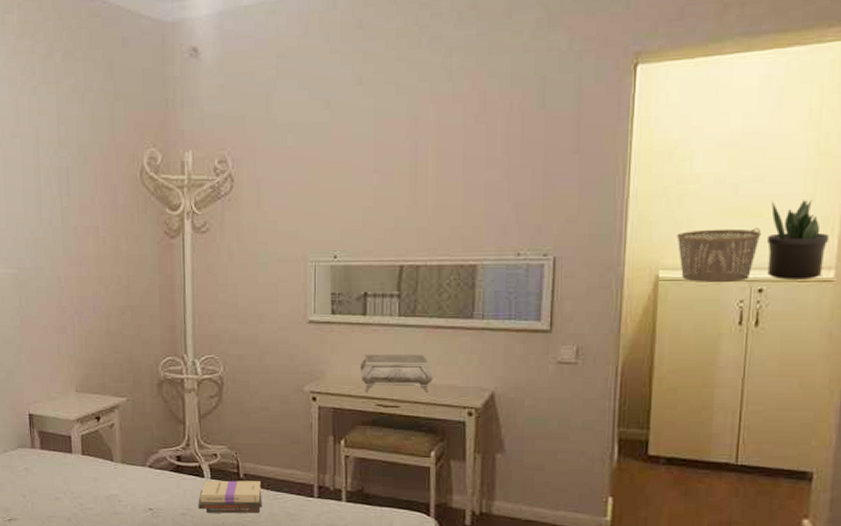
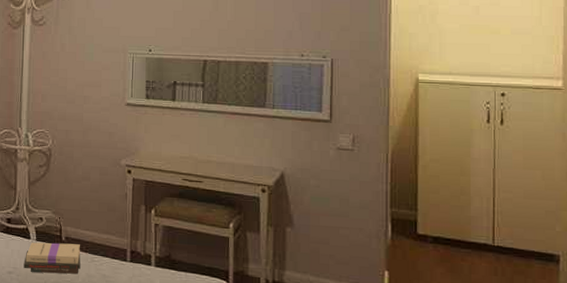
jewelry box: present [360,355,434,394] -> none [170,135,232,171]
basket: present [676,228,762,283] -> none [431,42,501,87]
planter: present [766,200,830,281] -> none [504,21,556,88]

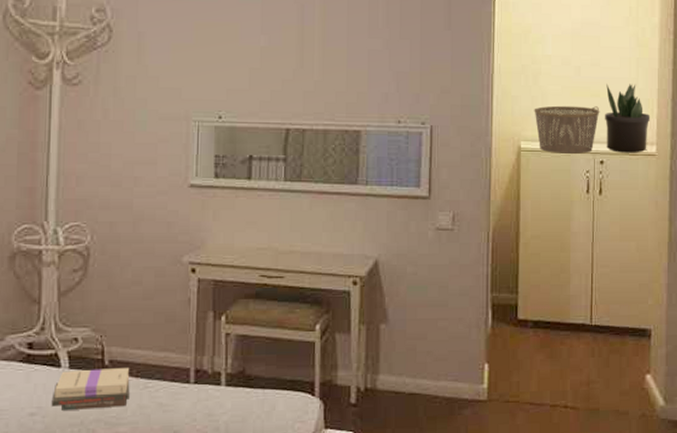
basket: none [431,42,501,87] -> present [534,105,600,155]
planter: none [504,21,556,88] -> present [604,83,651,154]

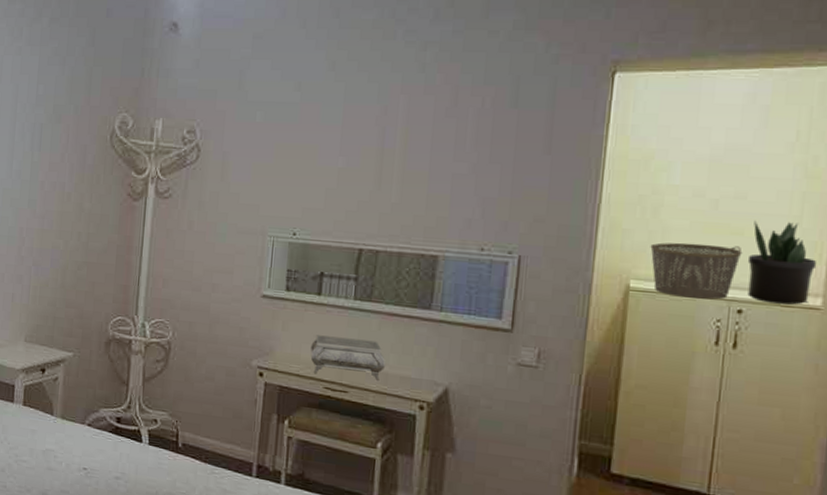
books: present [51,368,130,412] -> none [133,446,200,486]
jewelry box: none [244,221,319,263] -> present [310,335,386,382]

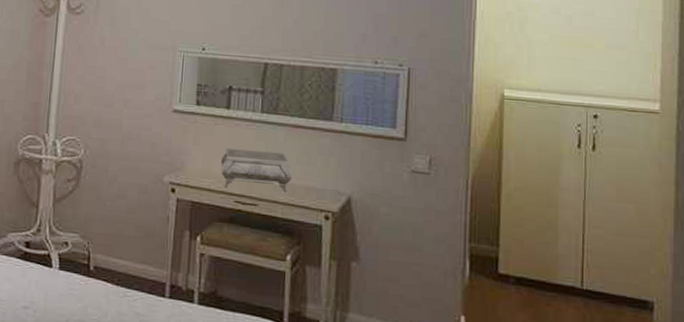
basket: present [650,242,743,300] -> none [519,54,594,107]
planter: present [747,220,817,306] -> none [598,34,653,110]

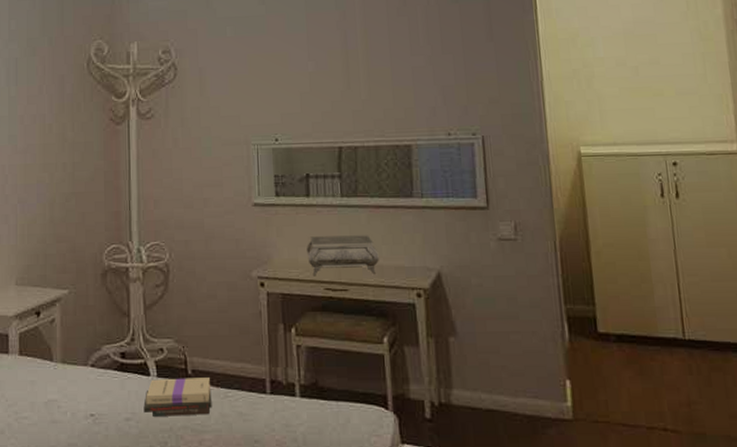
books: none [42,271,112,312] -> present [143,377,212,418]

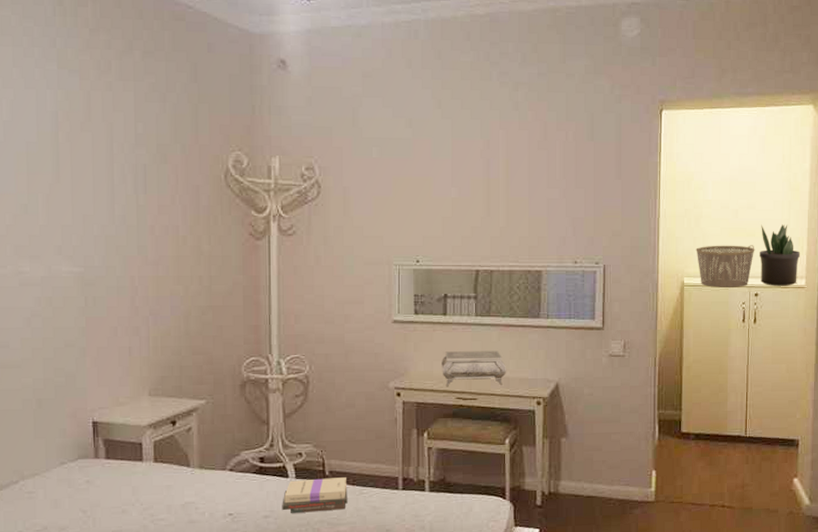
basket: none [591,106,666,158] -> present [696,245,755,289]
planter: none [669,80,727,154] -> present [758,224,801,287]

